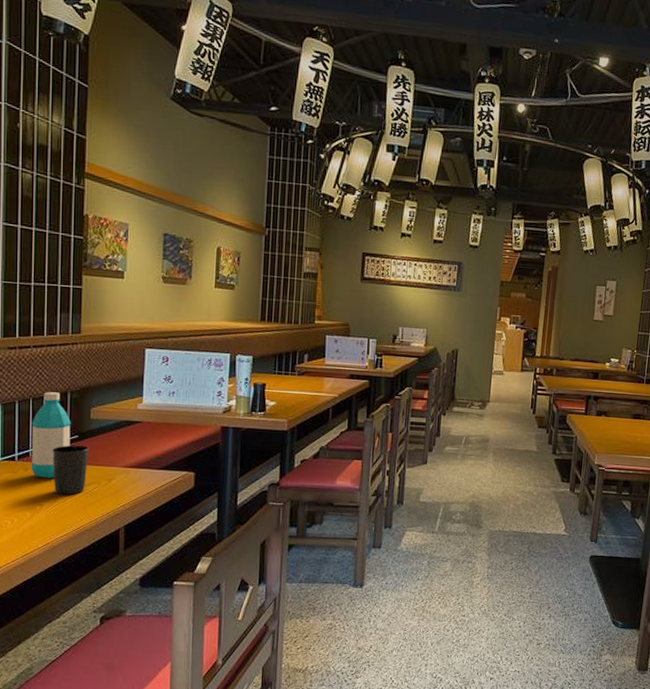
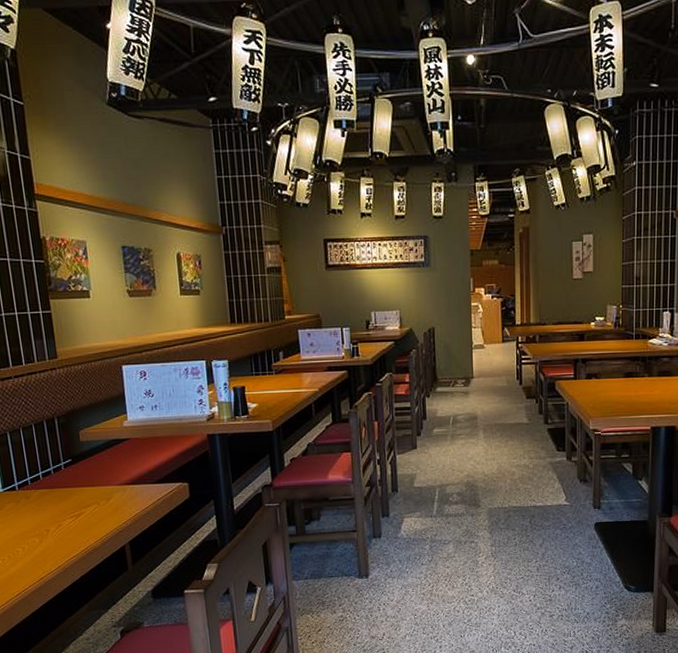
water bottle: present [31,392,71,478] -> none [25,419,66,504]
cup: present [52,444,89,495] -> none [49,468,86,518]

